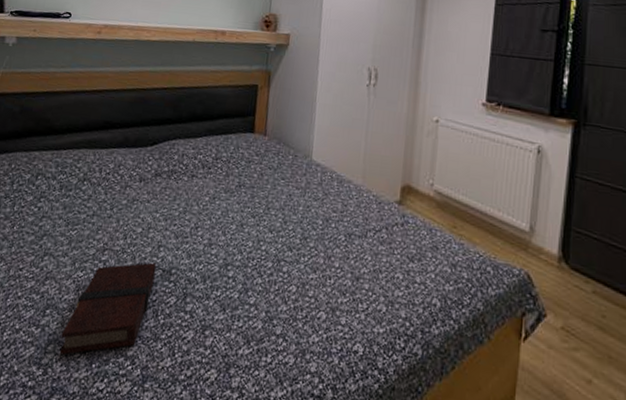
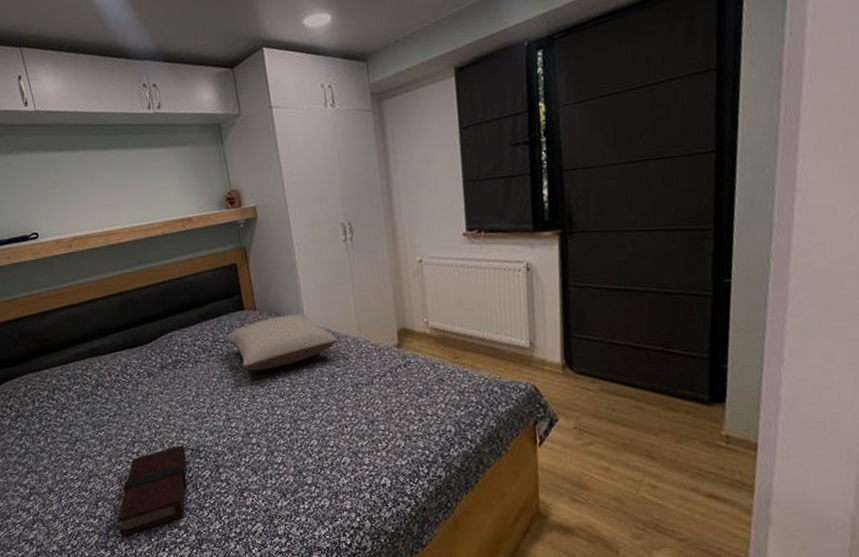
pillow: none [228,146,341,200] -> present [225,313,338,371]

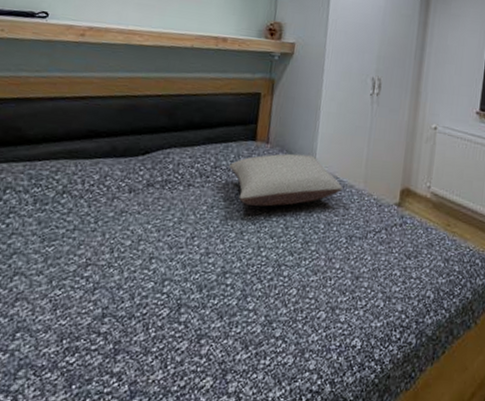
book: present [117,445,188,536] -> none [32,275,148,379]

